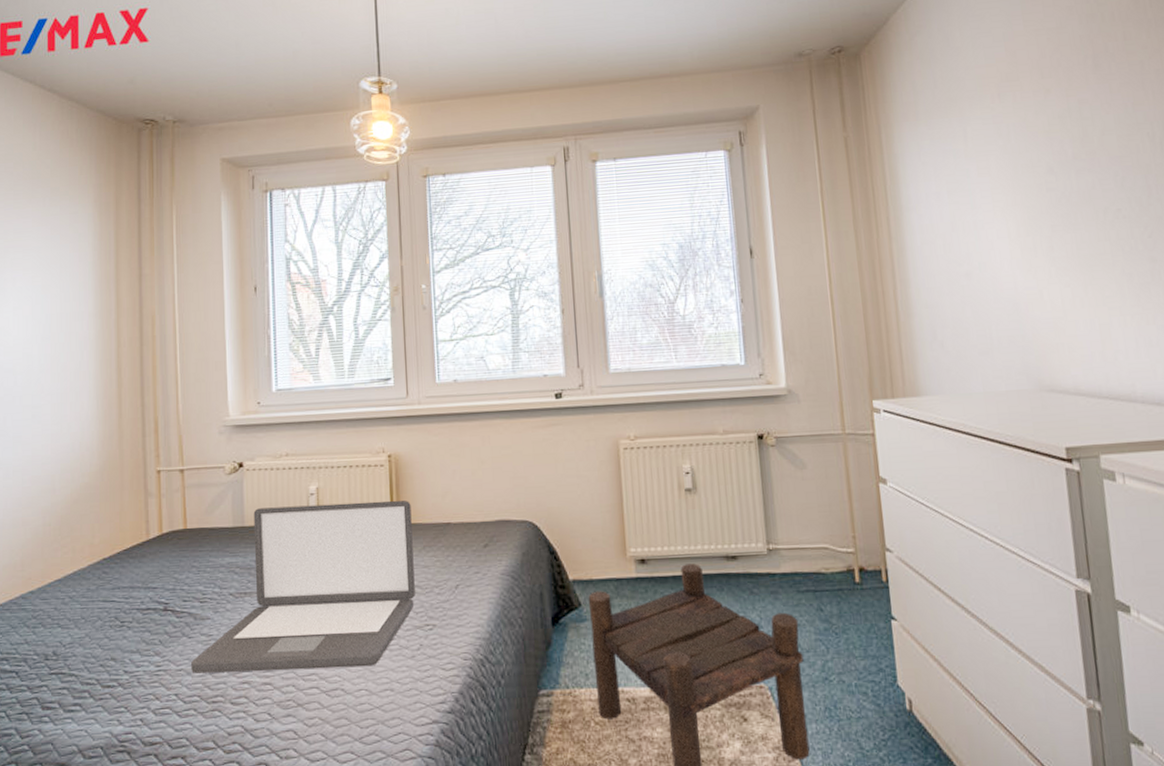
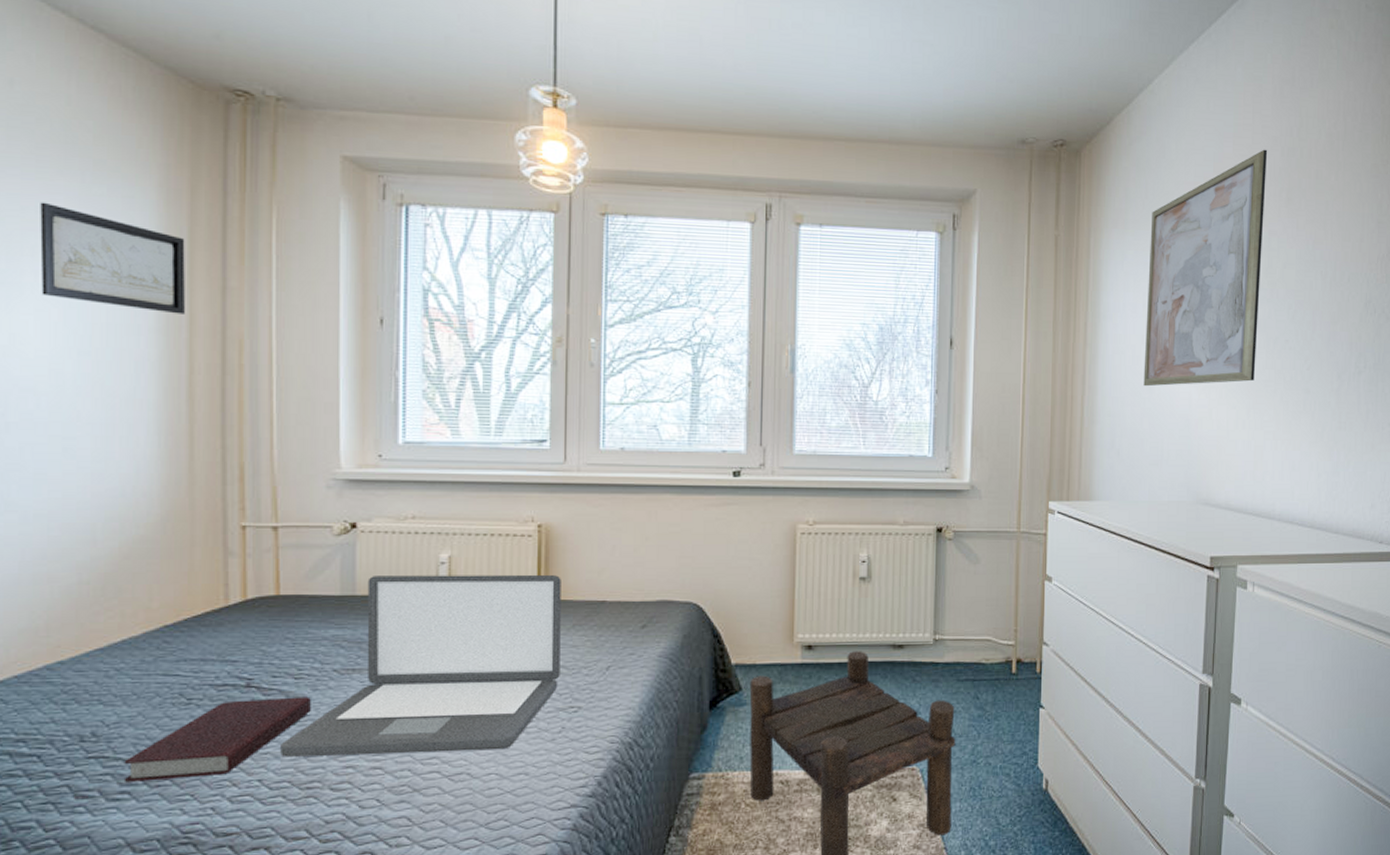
wall art: none [17,225,114,301] -> present [40,202,186,314]
book: none [76,618,213,696] -> present [124,696,311,782]
wall art: none [943,20,1087,274] -> present [1143,149,1268,387]

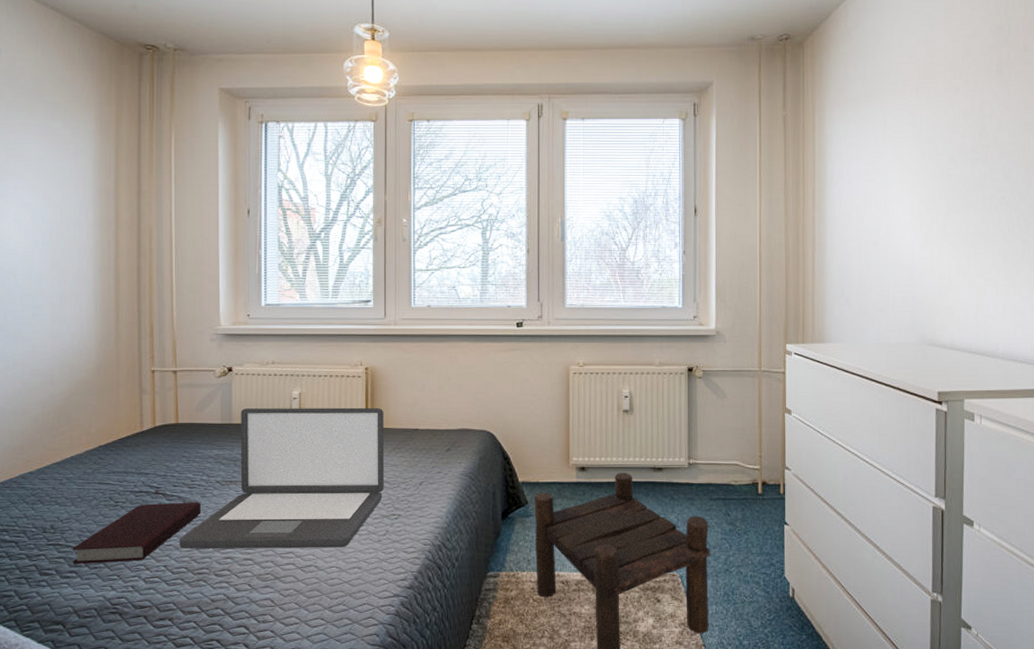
wall art: present [40,202,186,314] -> none [18,136,114,213]
wall art: present [1143,149,1268,387] -> none [868,29,977,242]

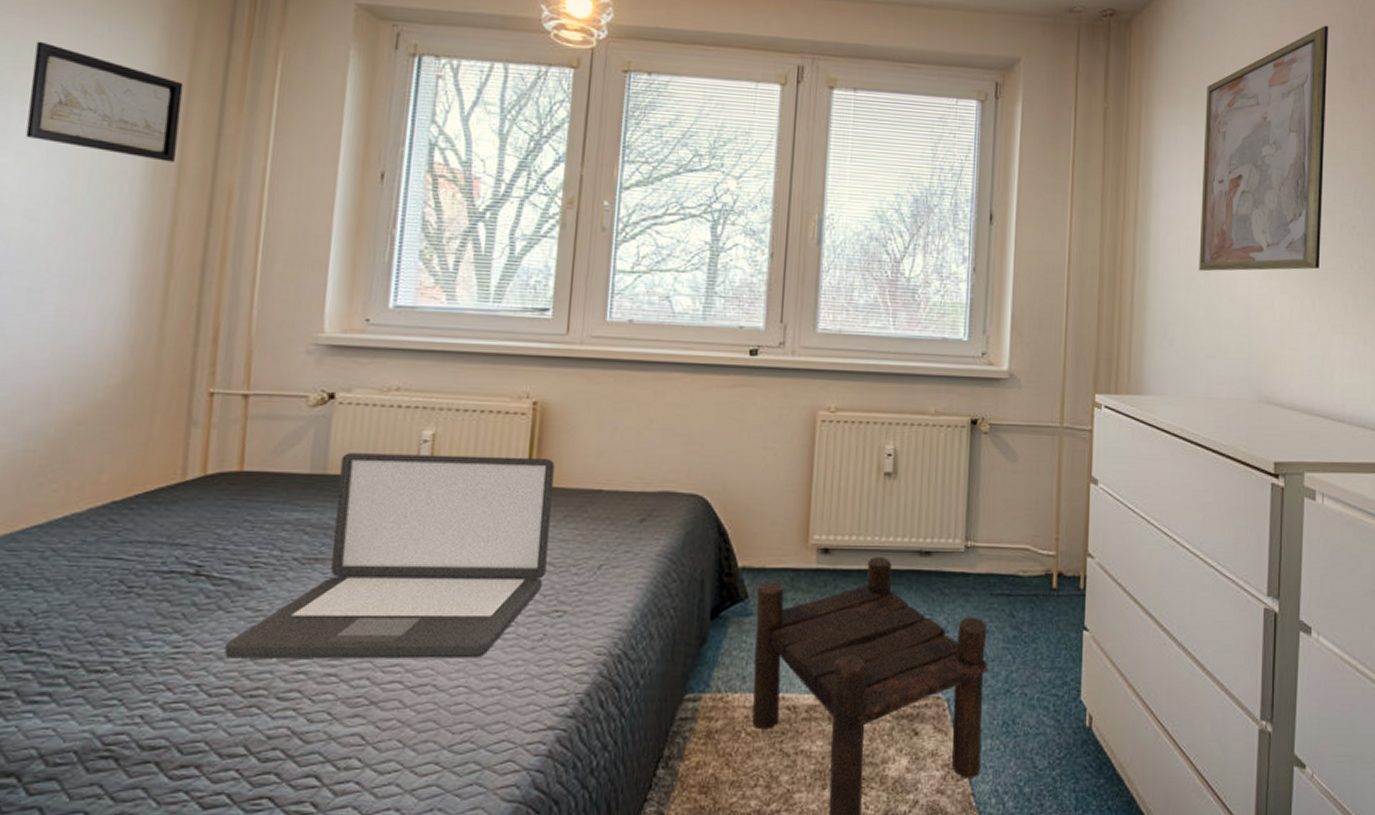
wall art: none [18,136,114,213] -> present [25,41,184,162]
book: present [72,502,201,564] -> none [45,588,265,682]
wall art: none [868,29,977,242] -> present [1199,25,1329,272]

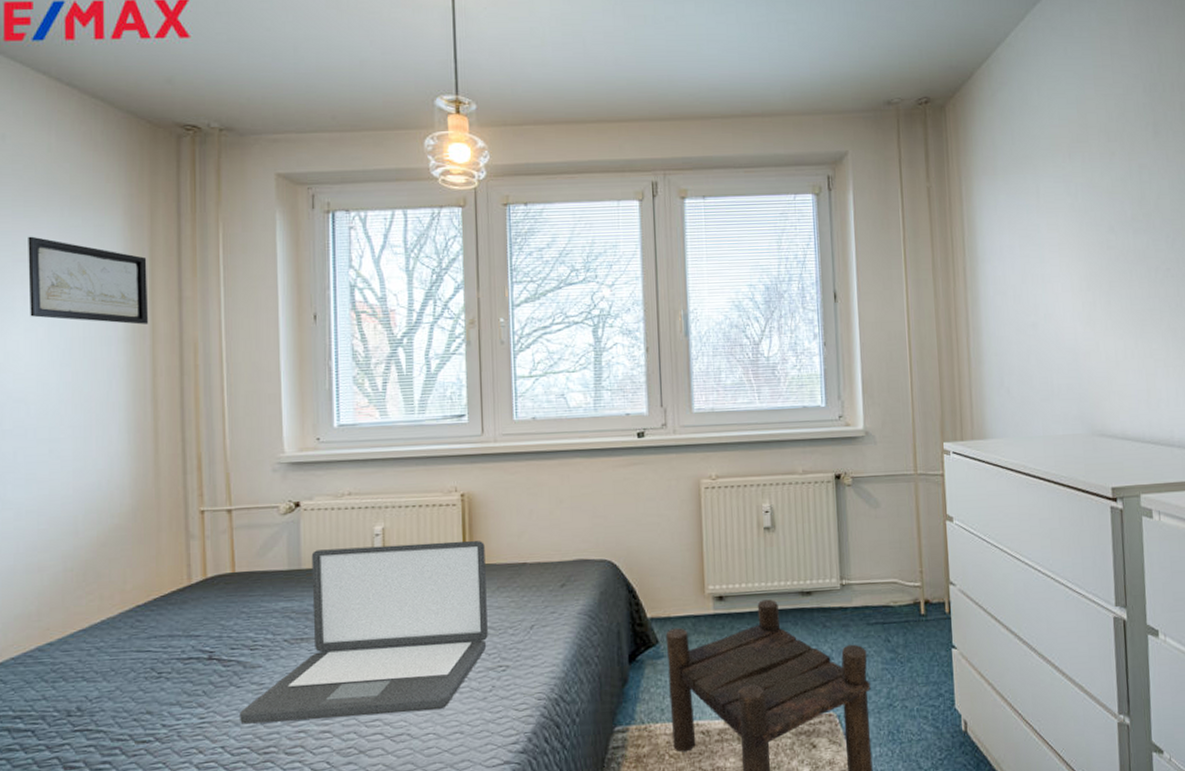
wall art: present [1199,25,1329,272] -> none [1020,87,1139,324]

